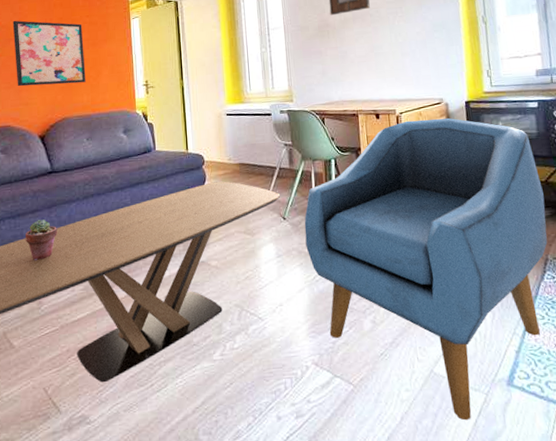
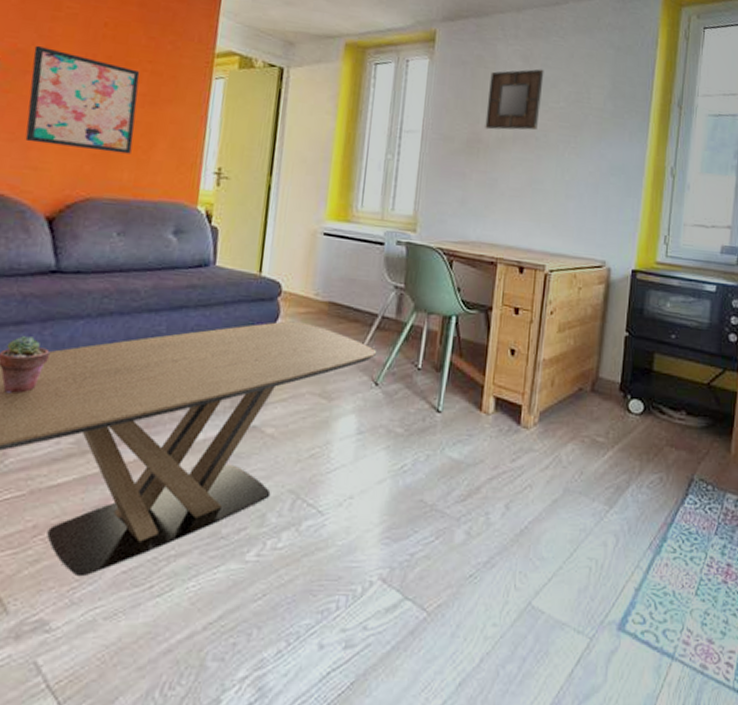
armchair: present [304,118,548,421] -> none [398,282,703,670]

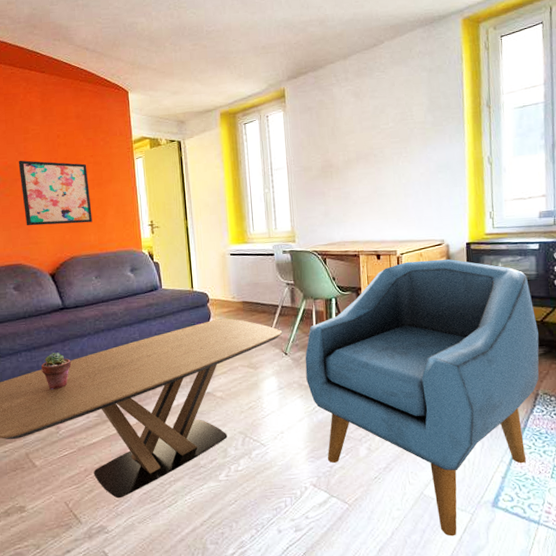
armchair: none [398,282,703,670] -> present [305,259,539,537]
home mirror: present [485,69,544,130] -> none [331,100,375,156]

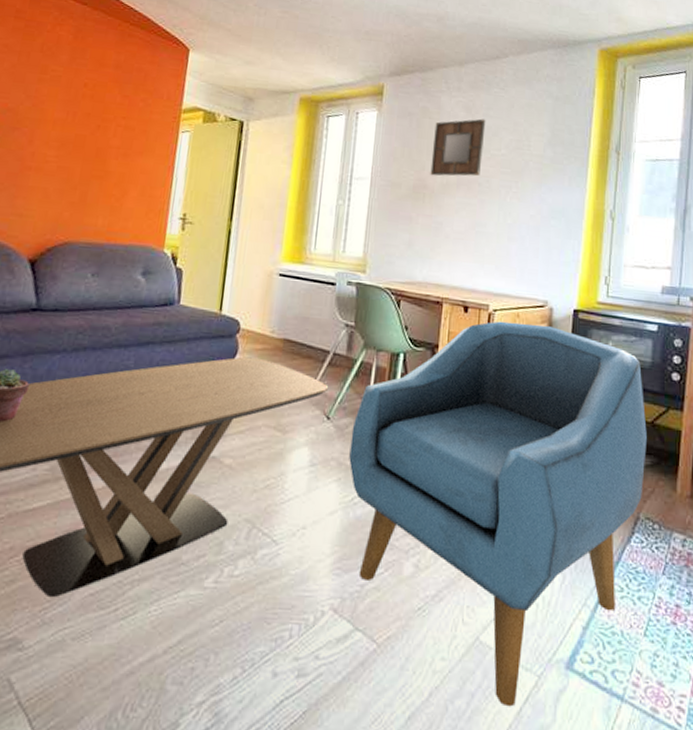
wall art: present [18,160,93,226] -> none [12,104,115,202]
home mirror: none [331,100,375,156] -> present [430,118,486,176]

